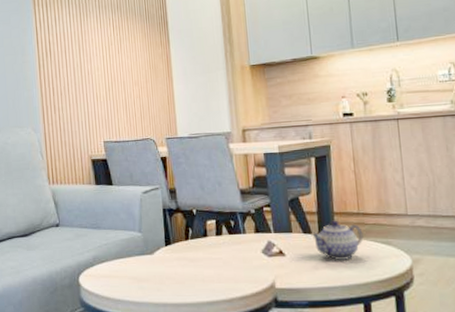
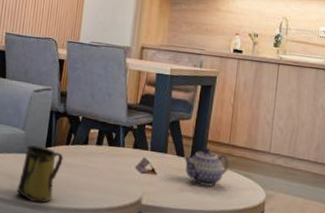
mug: none [145,245,186,301] -> present [16,145,64,203]

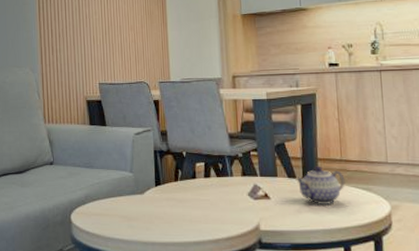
mug: present [16,145,64,203] -> none [134,186,174,240]

